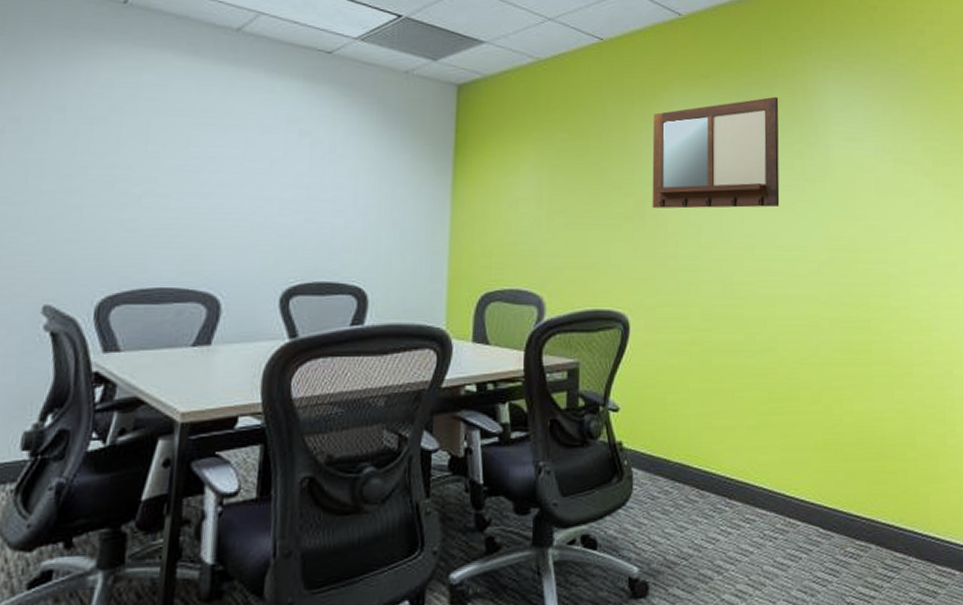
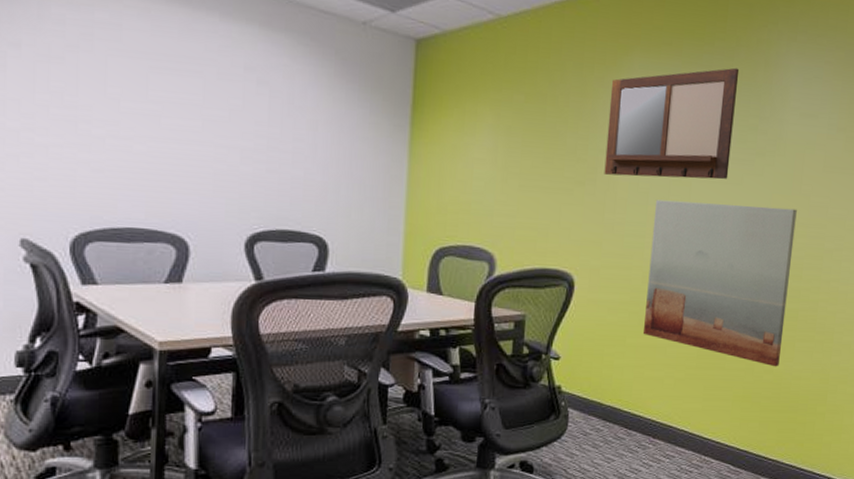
wall art: none [706,231,859,408] -> present [642,199,797,367]

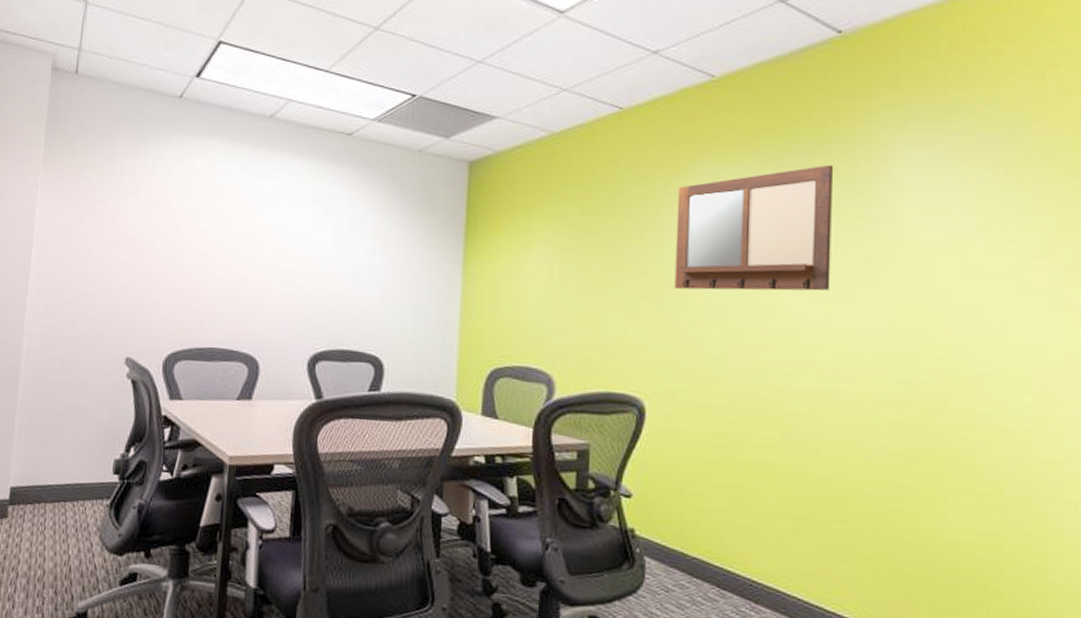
wall art: present [642,199,797,367] -> none [732,315,930,525]

